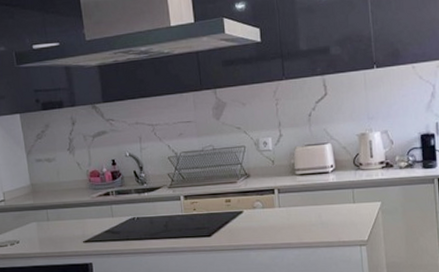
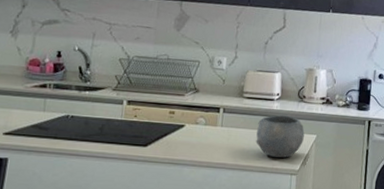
bowl: none [316,187,368,231] -> present [256,115,305,158]

